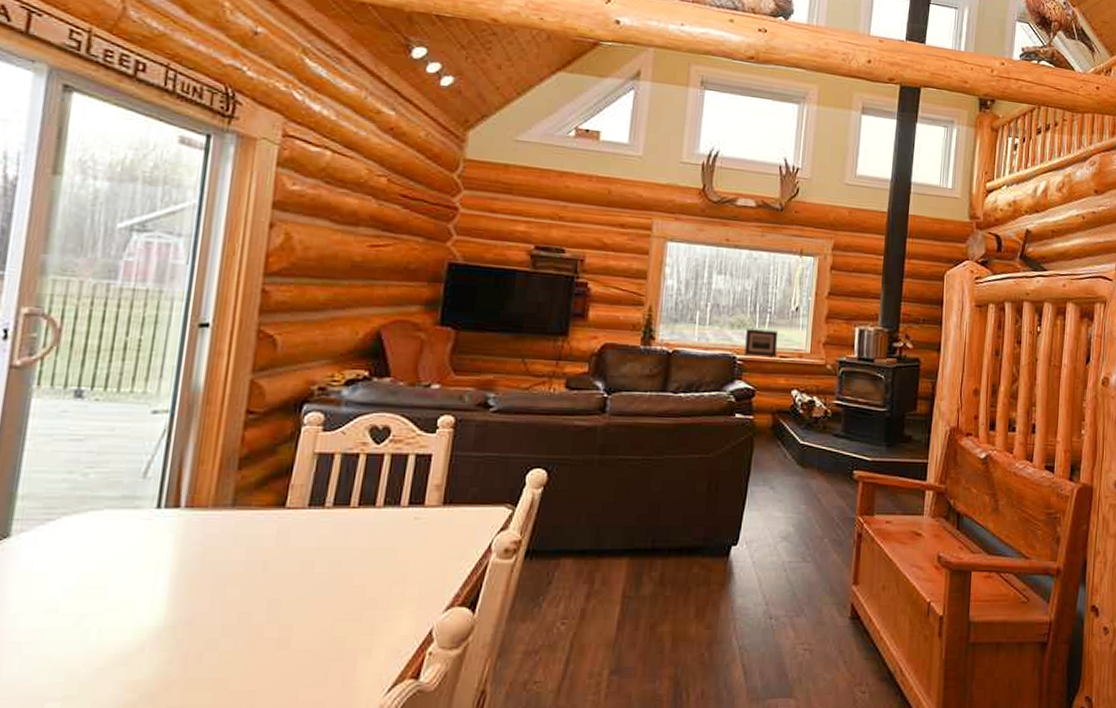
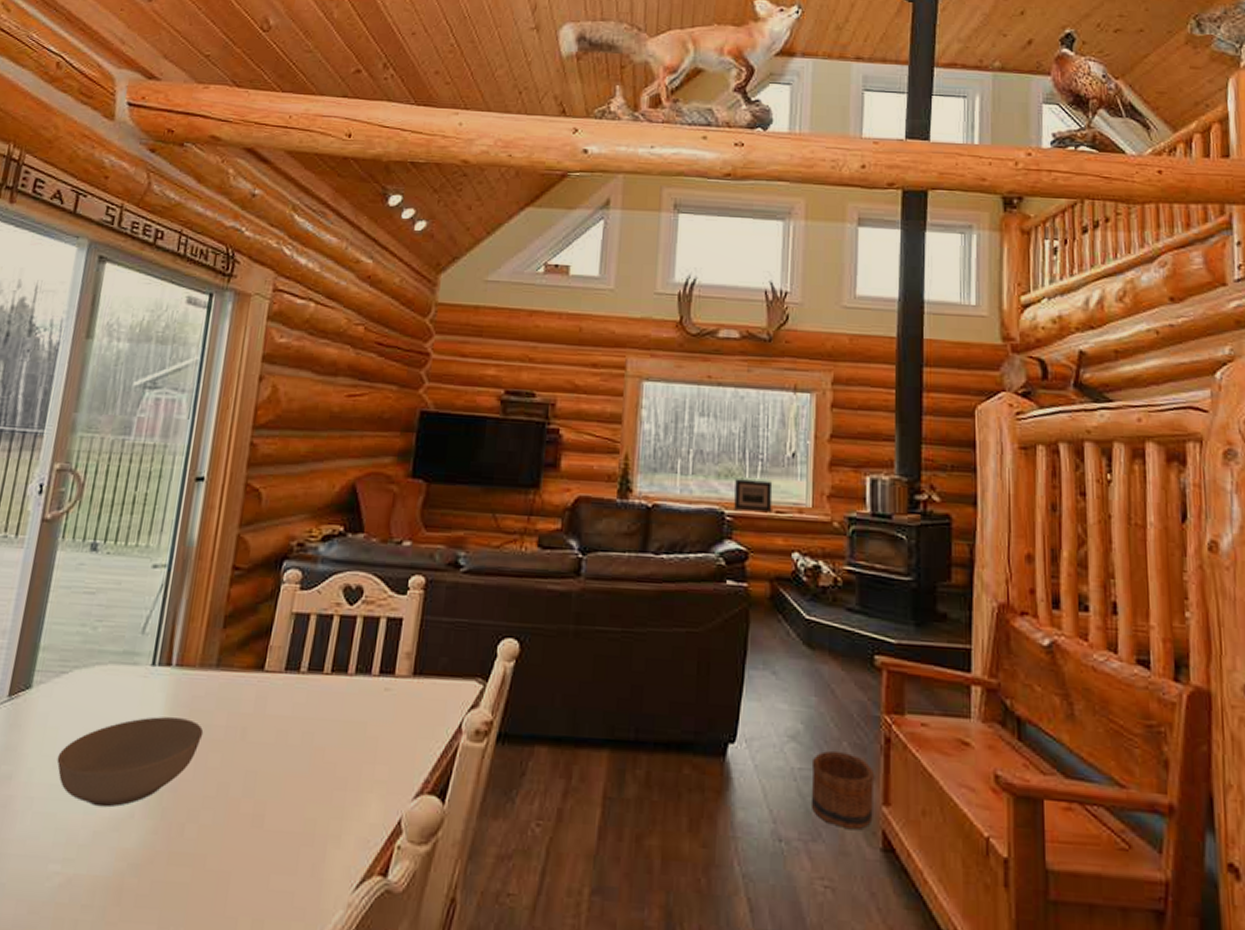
bowl: none [47,556,220,645] -> present [56,717,204,808]
basket: none [797,546,848,605] -> present [811,750,875,830]

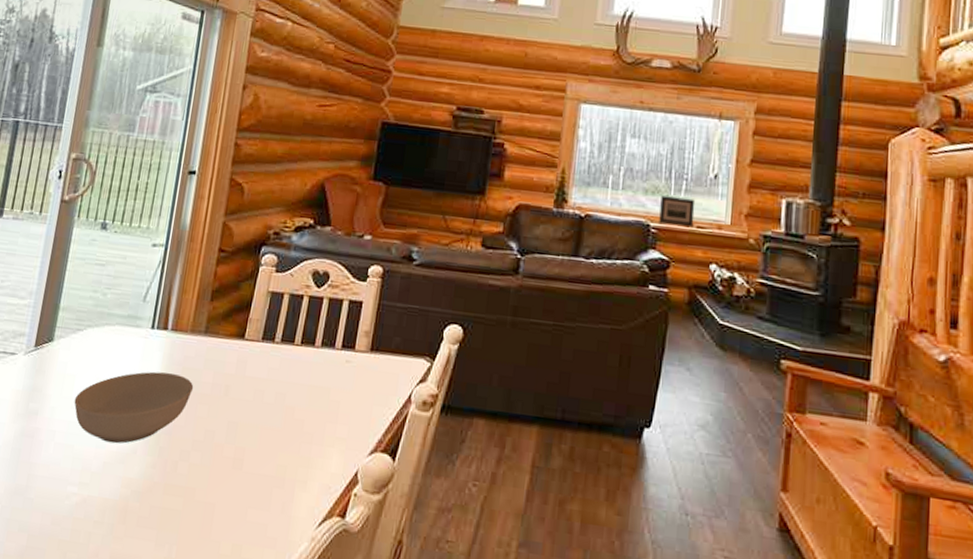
basket: present [811,750,875,830] -> none [717,440,776,511]

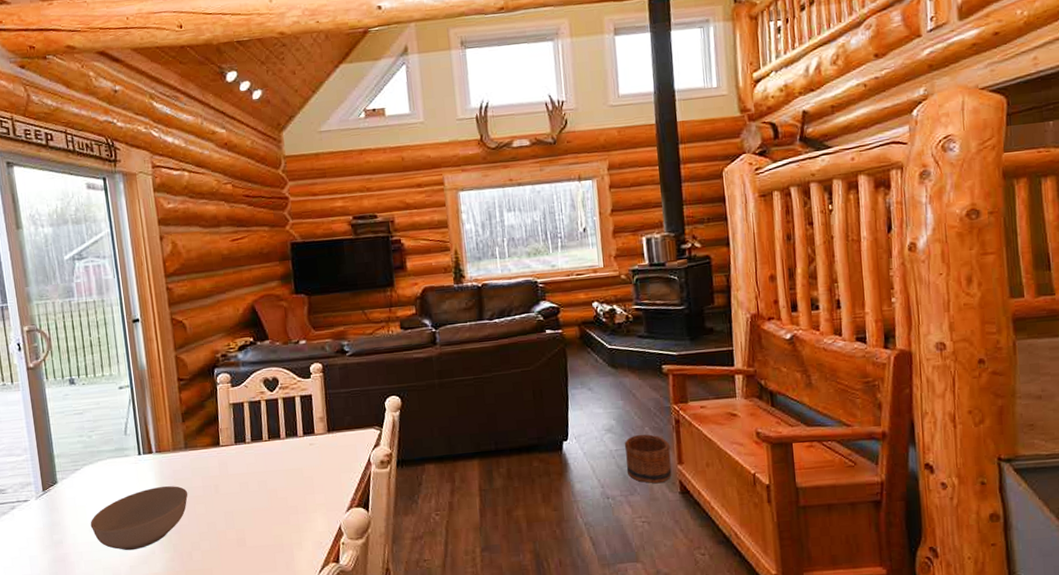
picture frame: present [659,195,696,227] -> none [542,252,573,278]
basket: none [717,440,776,511] -> present [624,434,672,484]

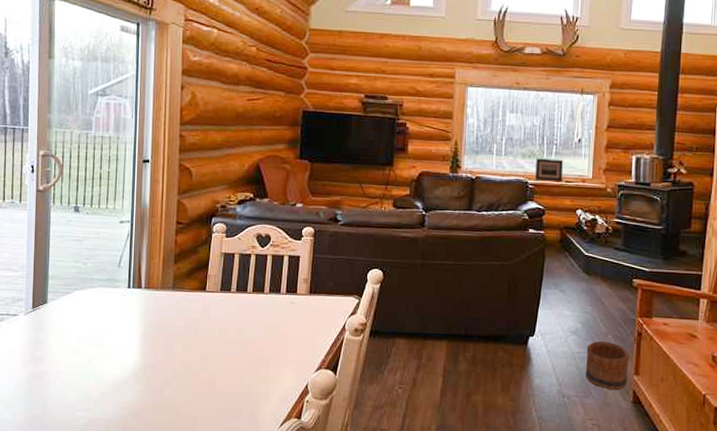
bowl: present [90,486,188,551] -> none [72,321,169,378]
picture frame: none [542,252,573,278] -> present [535,158,564,181]

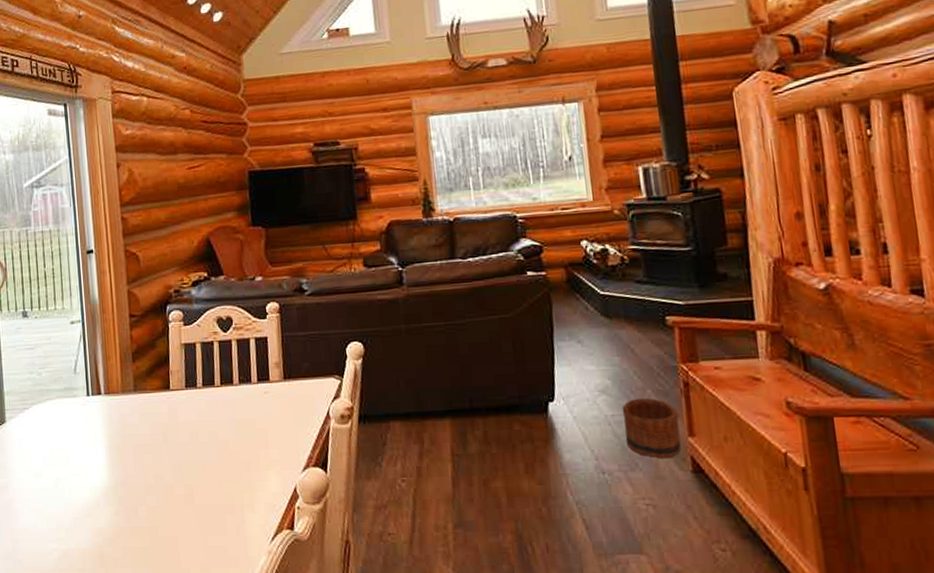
picture frame: present [535,158,564,181] -> none [522,183,558,212]

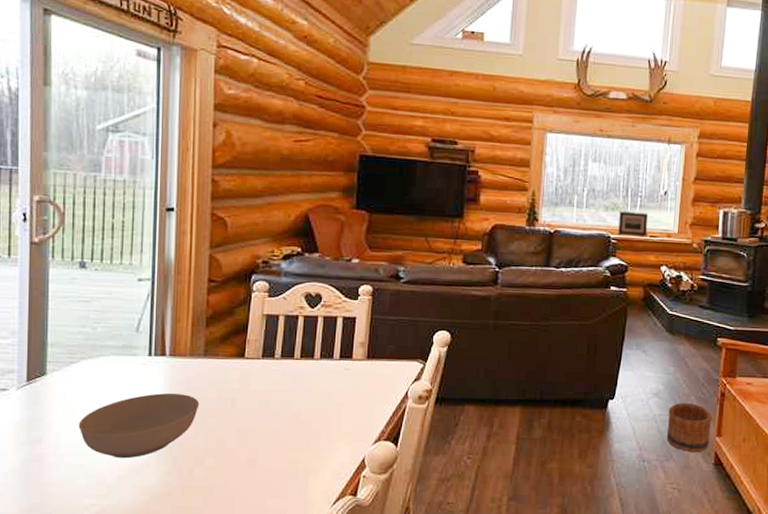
bowl: none [36,432,136,501] -> present [78,393,200,459]
picture frame: none [522,183,558,212] -> present [618,211,649,236]

